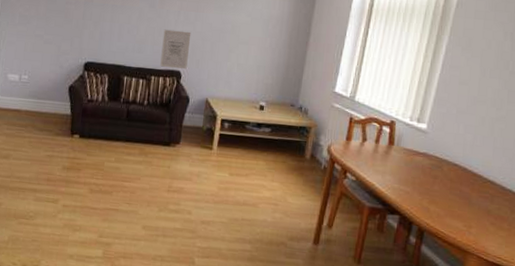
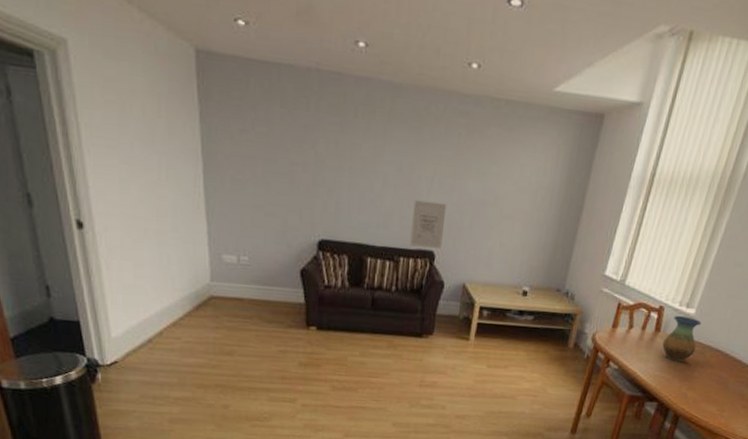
vase: none [398,129,434,175] -> present [662,315,701,362]

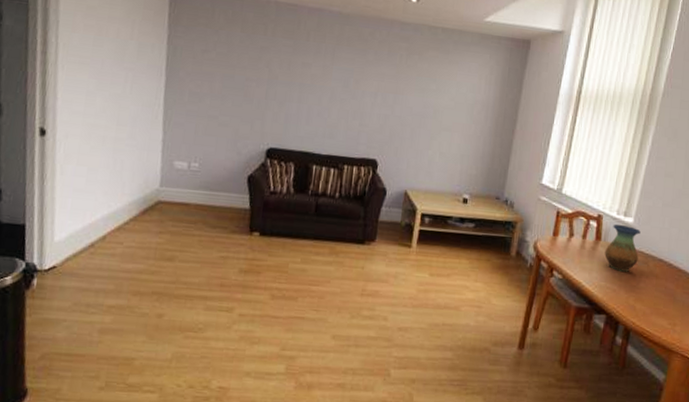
wall art: present [410,200,447,250] -> none [354,112,390,158]

